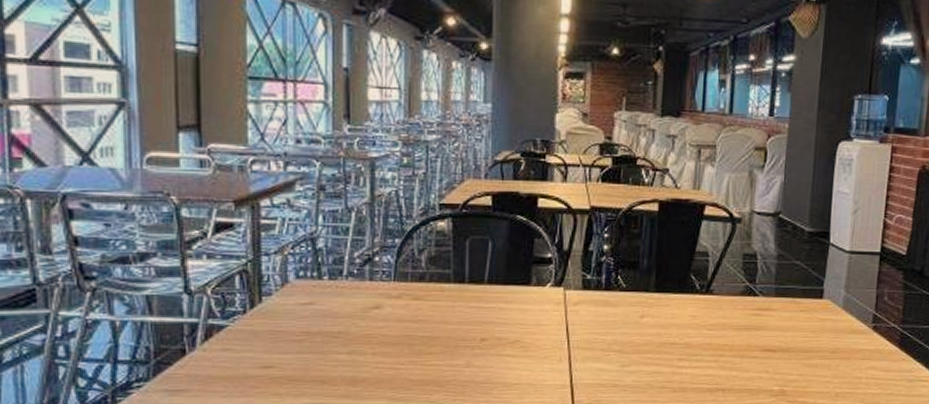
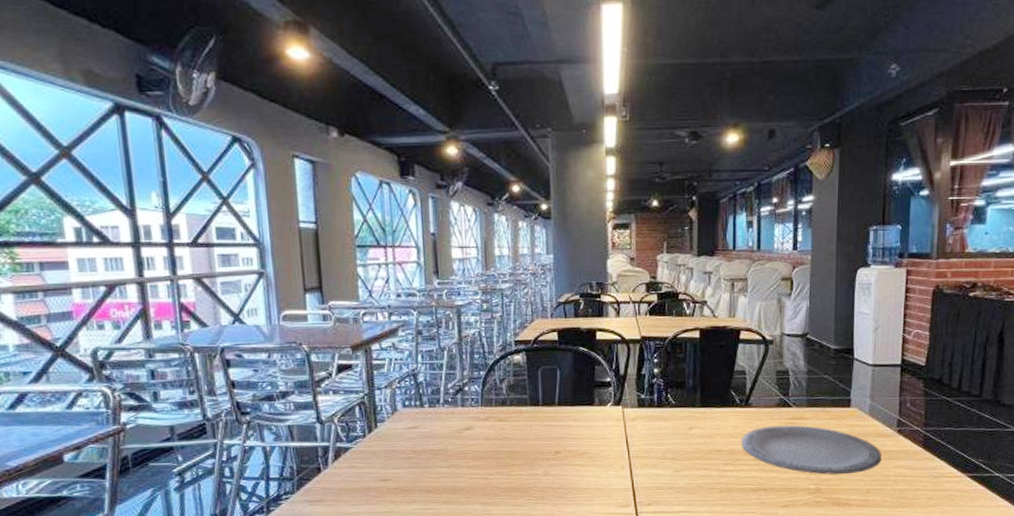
plate: none [698,316,854,375] -> present [741,425,882,475]

